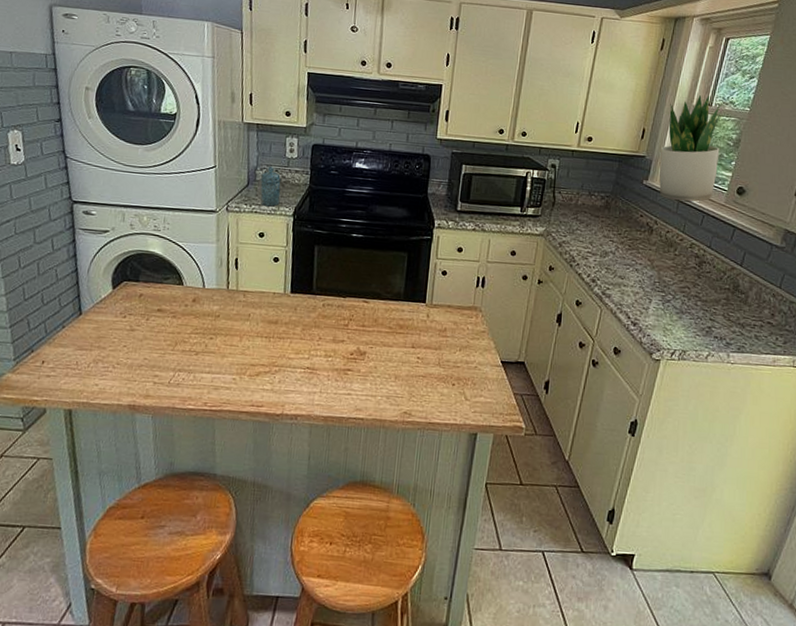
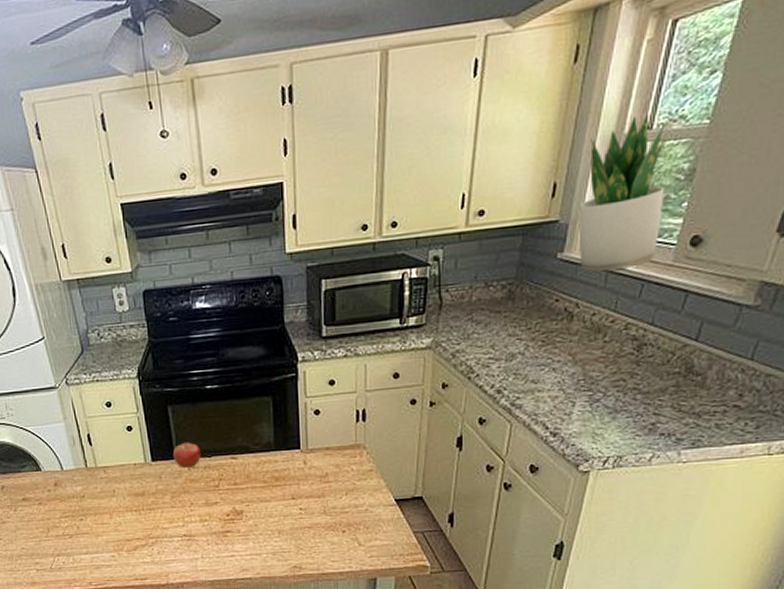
canister: present [260,166,282,207] -> none [93,325,121,372]
fruit: none [310,280,338,305] -> present [172,442,202,469]

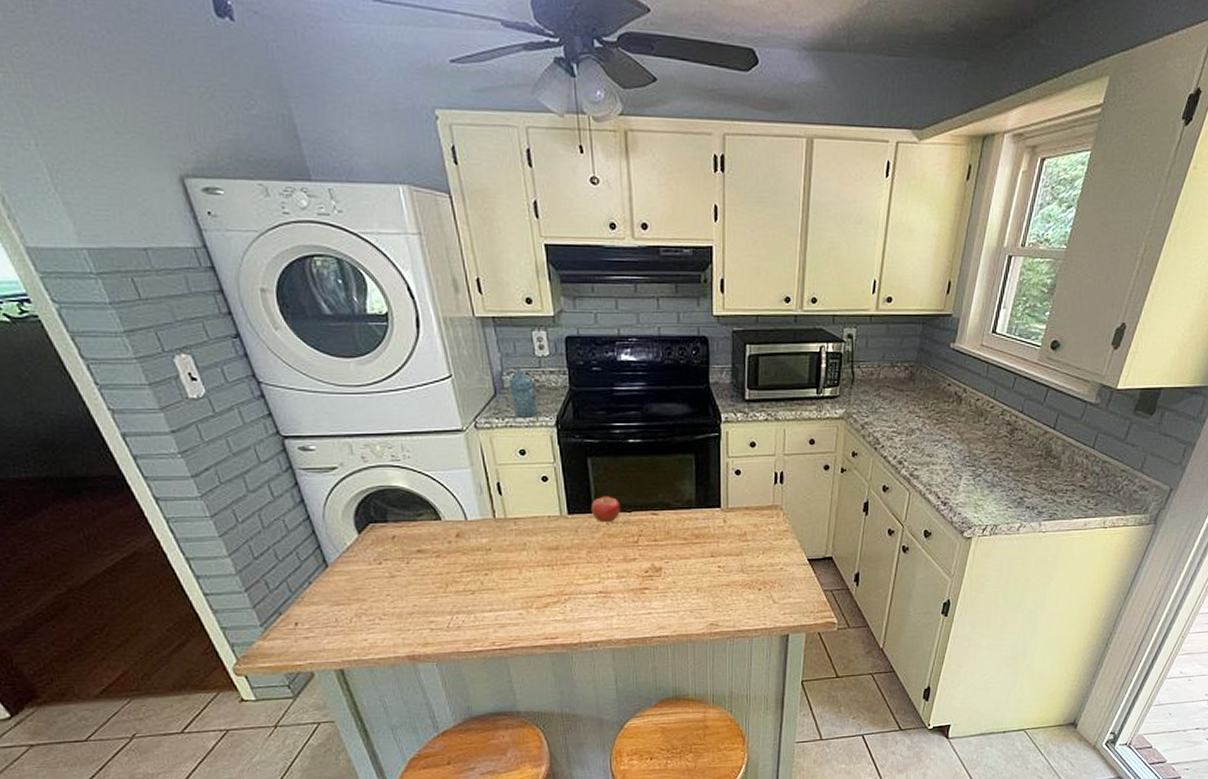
canister: none [93,325,121,372] -> present [508,369,538,418]
planter: present [578,113,667,273] -> none [967,233,1035,364]

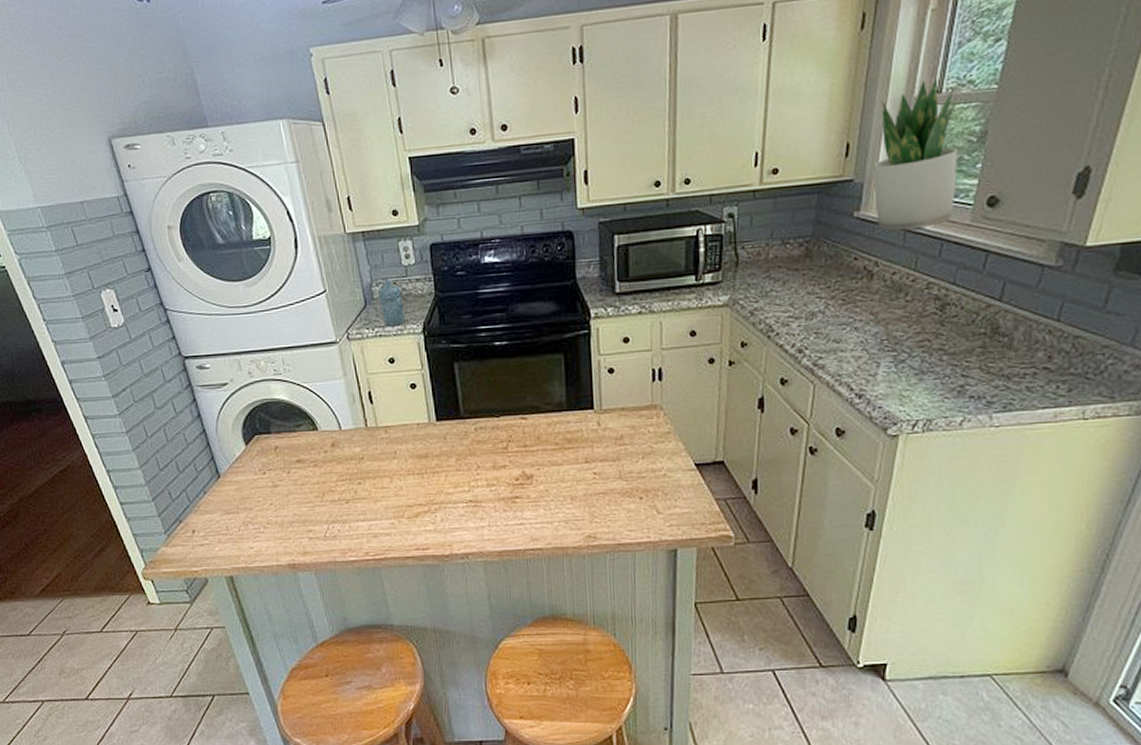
fruit: present [590,496,621,523] -> none [458,401,489,429]
planter: none [967,233,1035,364] -> present [874,78,958,232]

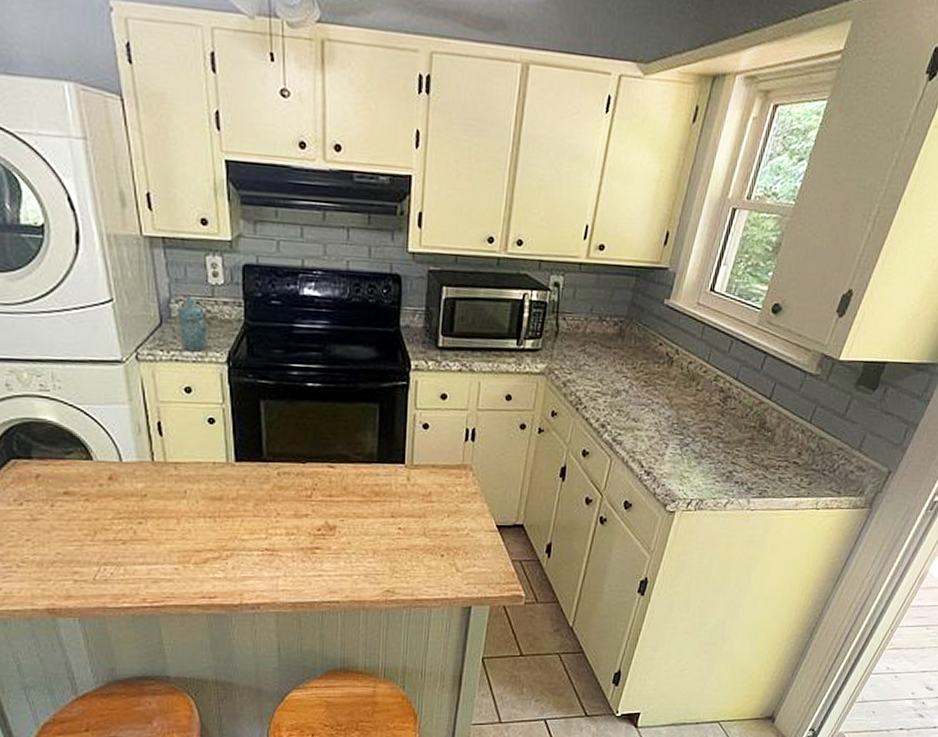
planter: present [874,78,958,232] -> none [682,184,761,325]

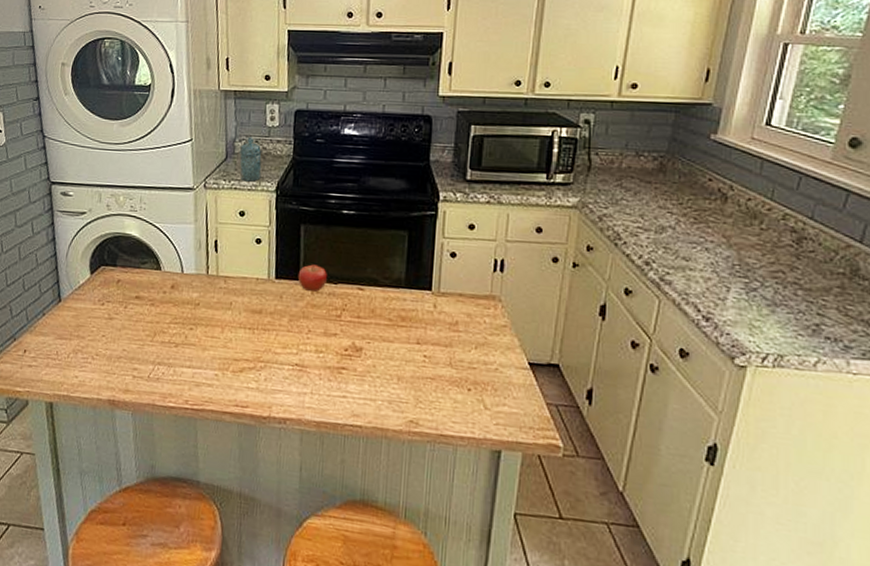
fruit: none [261,443,295,474] -> present [297,264,328,293]

